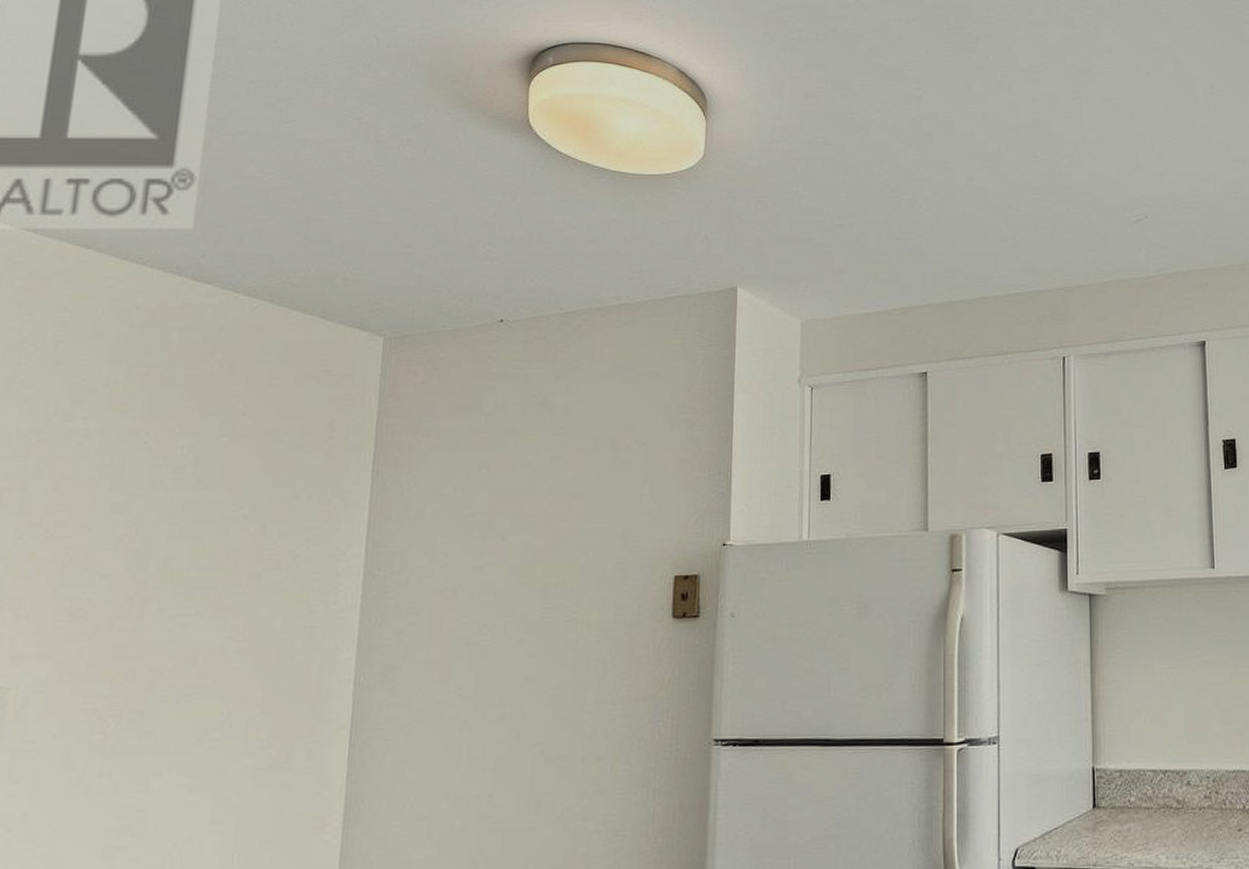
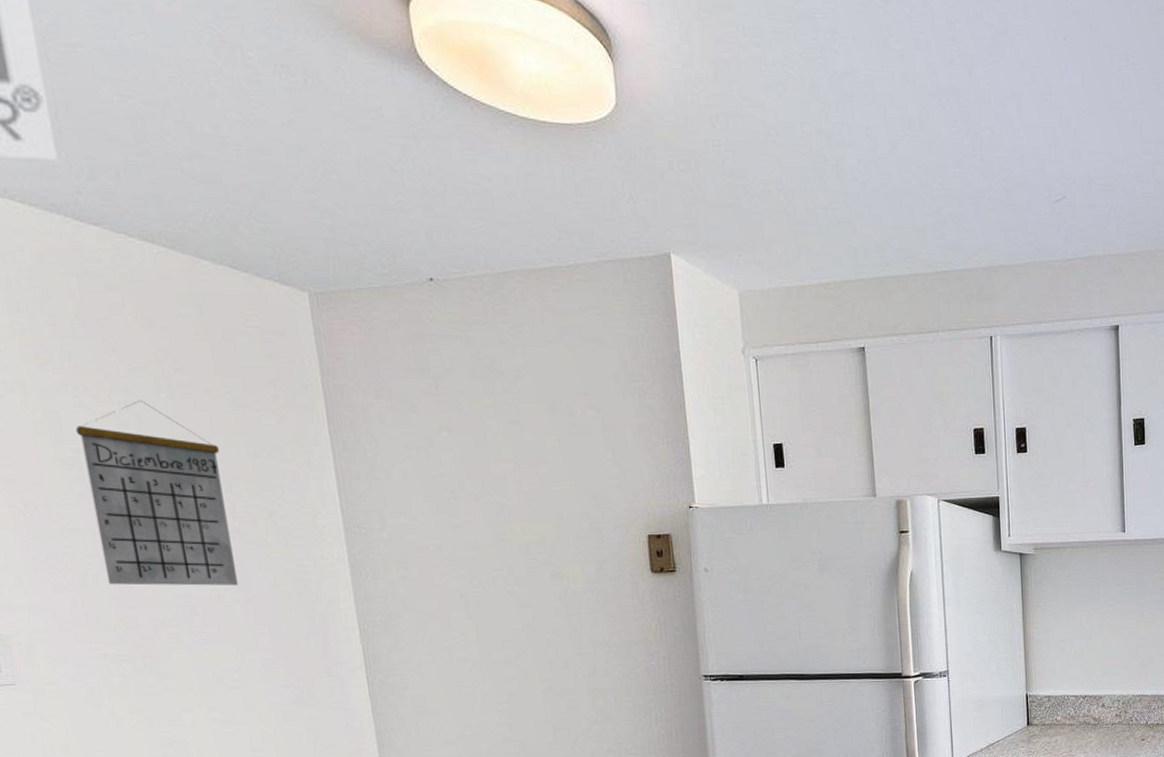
calendar: none [120,443,263,634] -> present [76,399,238,586]

